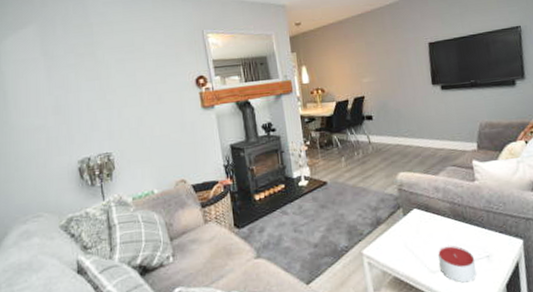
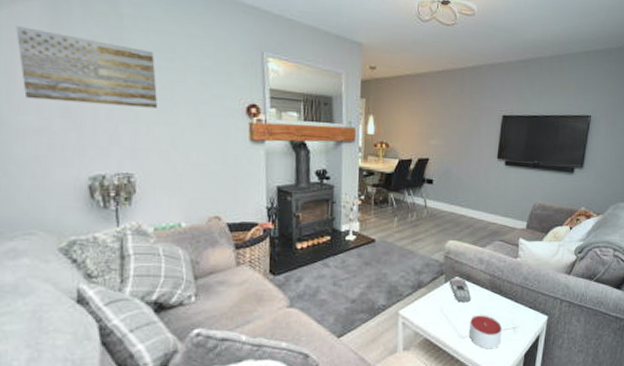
wall art: none [18,48,125,104] -> present [16,26,158,108]
remote control: none [407,209,435,235] -> present [449,278,472,303]

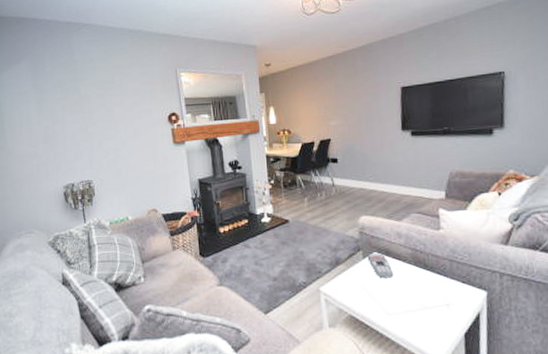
wall art: present [16,26,158,108] -> none [13,82,105,133]
candle: present [469,314,502,349] -> none [396,290,434,328]

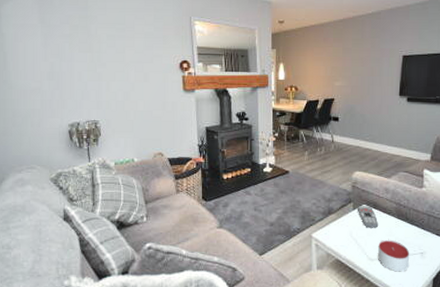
candle: none [396,290,434,328] -> present [378,239,410,272]

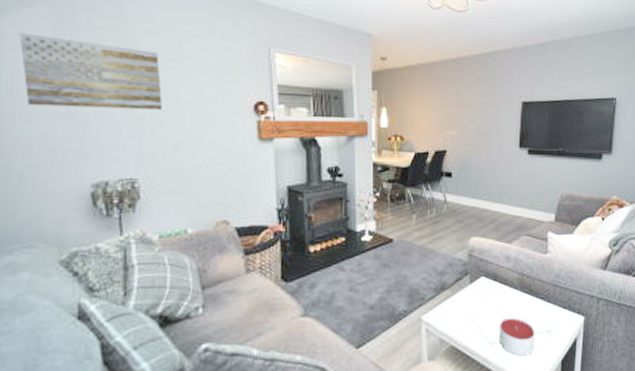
wall art: none [17,14,114,69] -> present [19,33,163,110]
remote control: present [357,206,379,228] -> none [474,278,500,305]

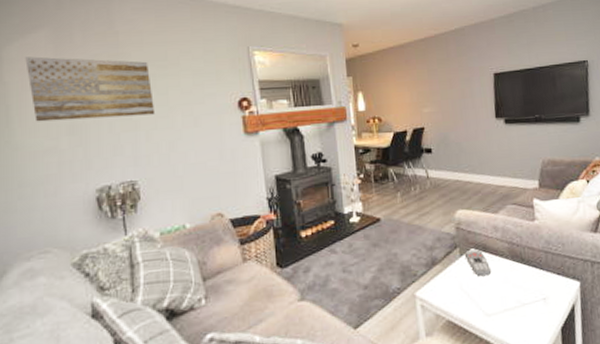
remote control: none [474,278,500,305] -> present [464,249,492,277]
candle: present [500,317,535,356] -> none [494,286,532,326]

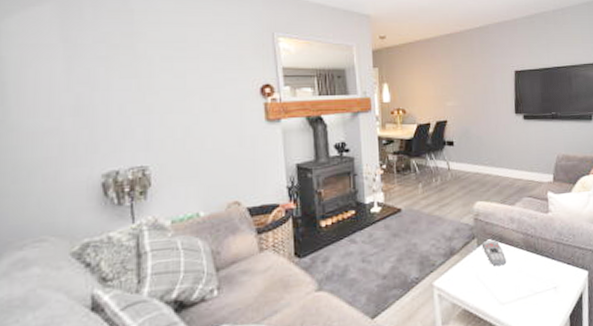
wall art: present [25,56,155,122] -> none [26,31,171,101]

